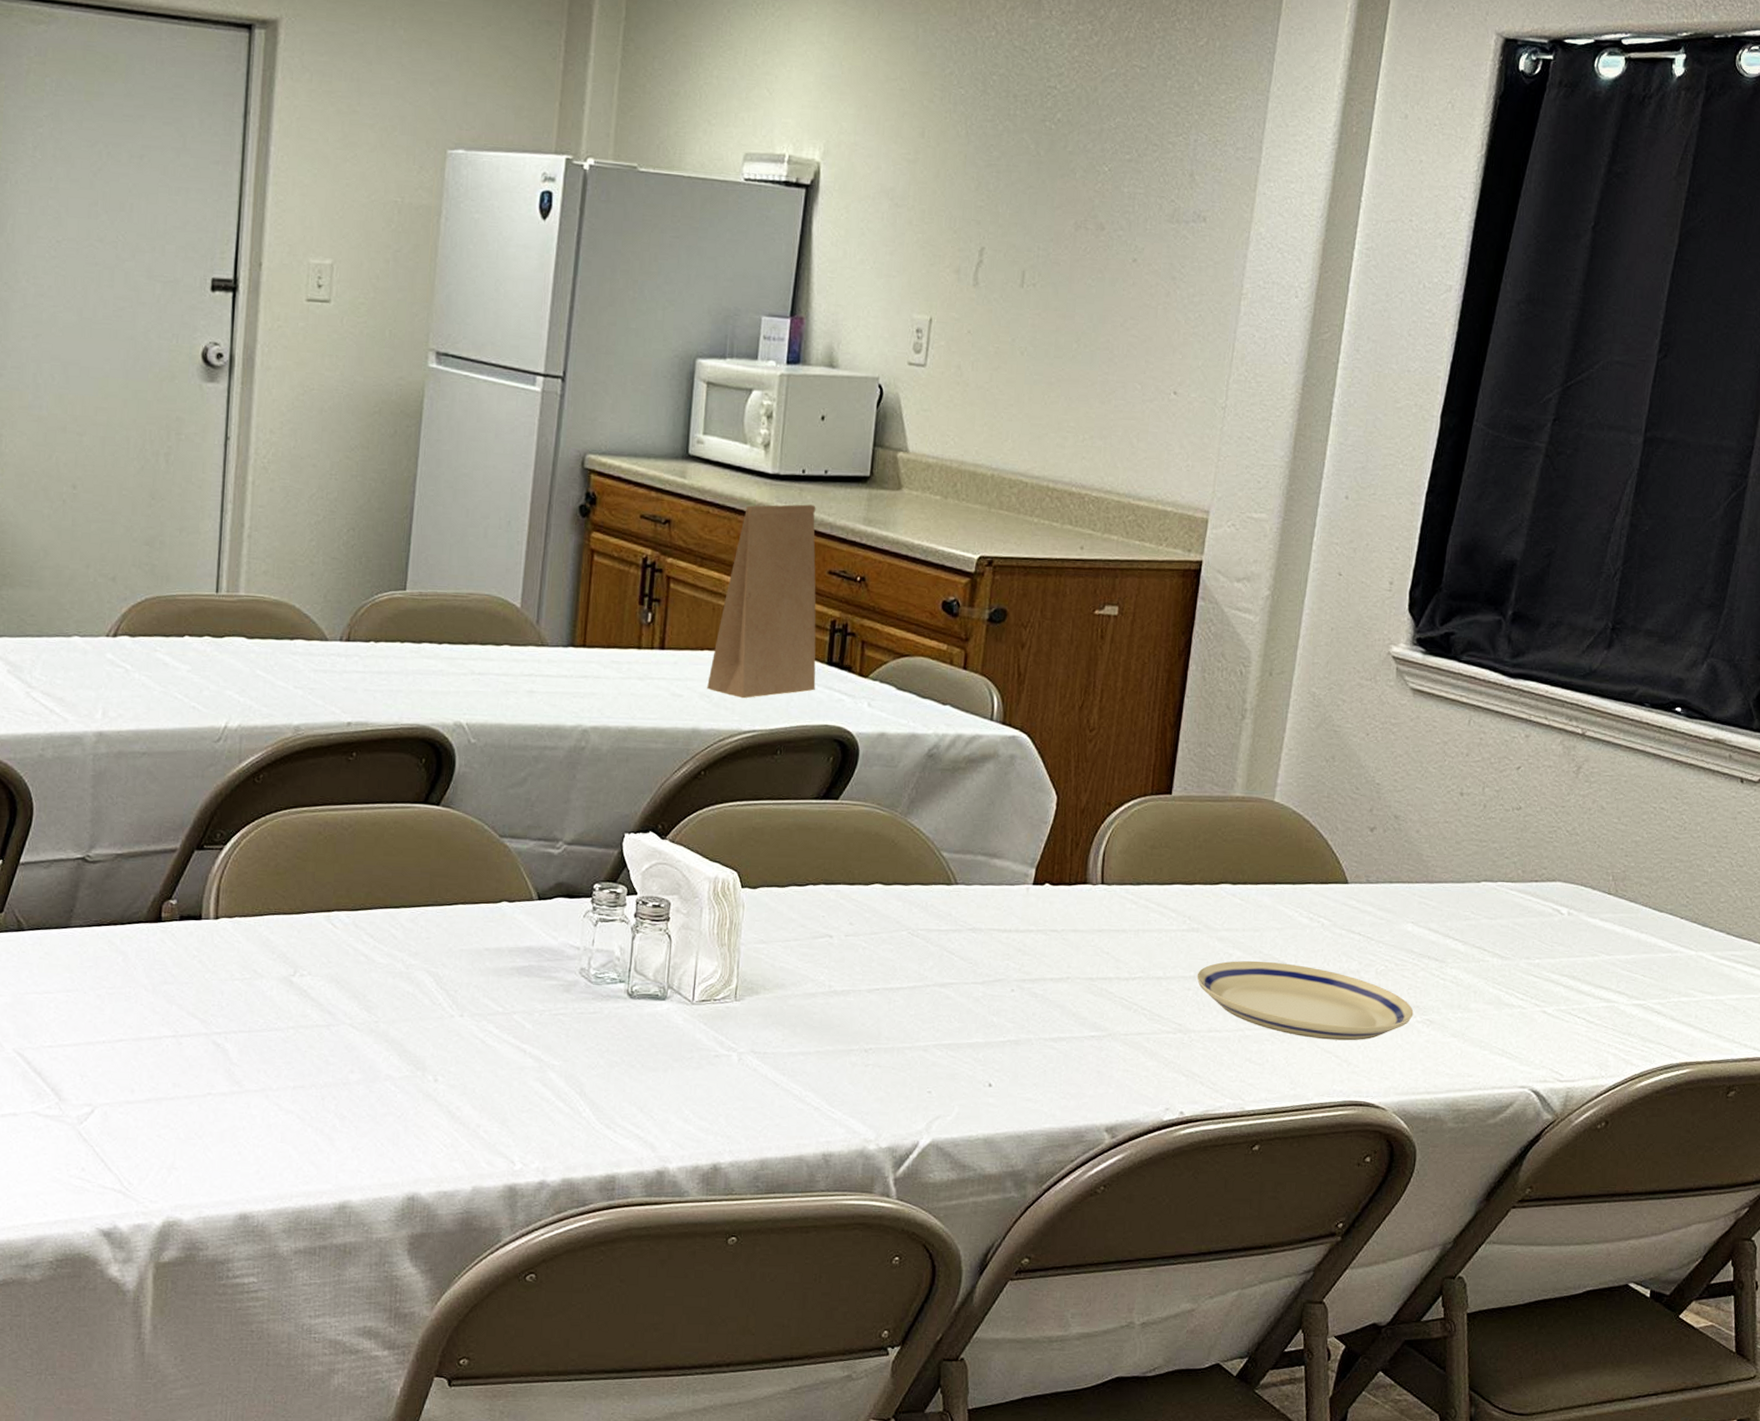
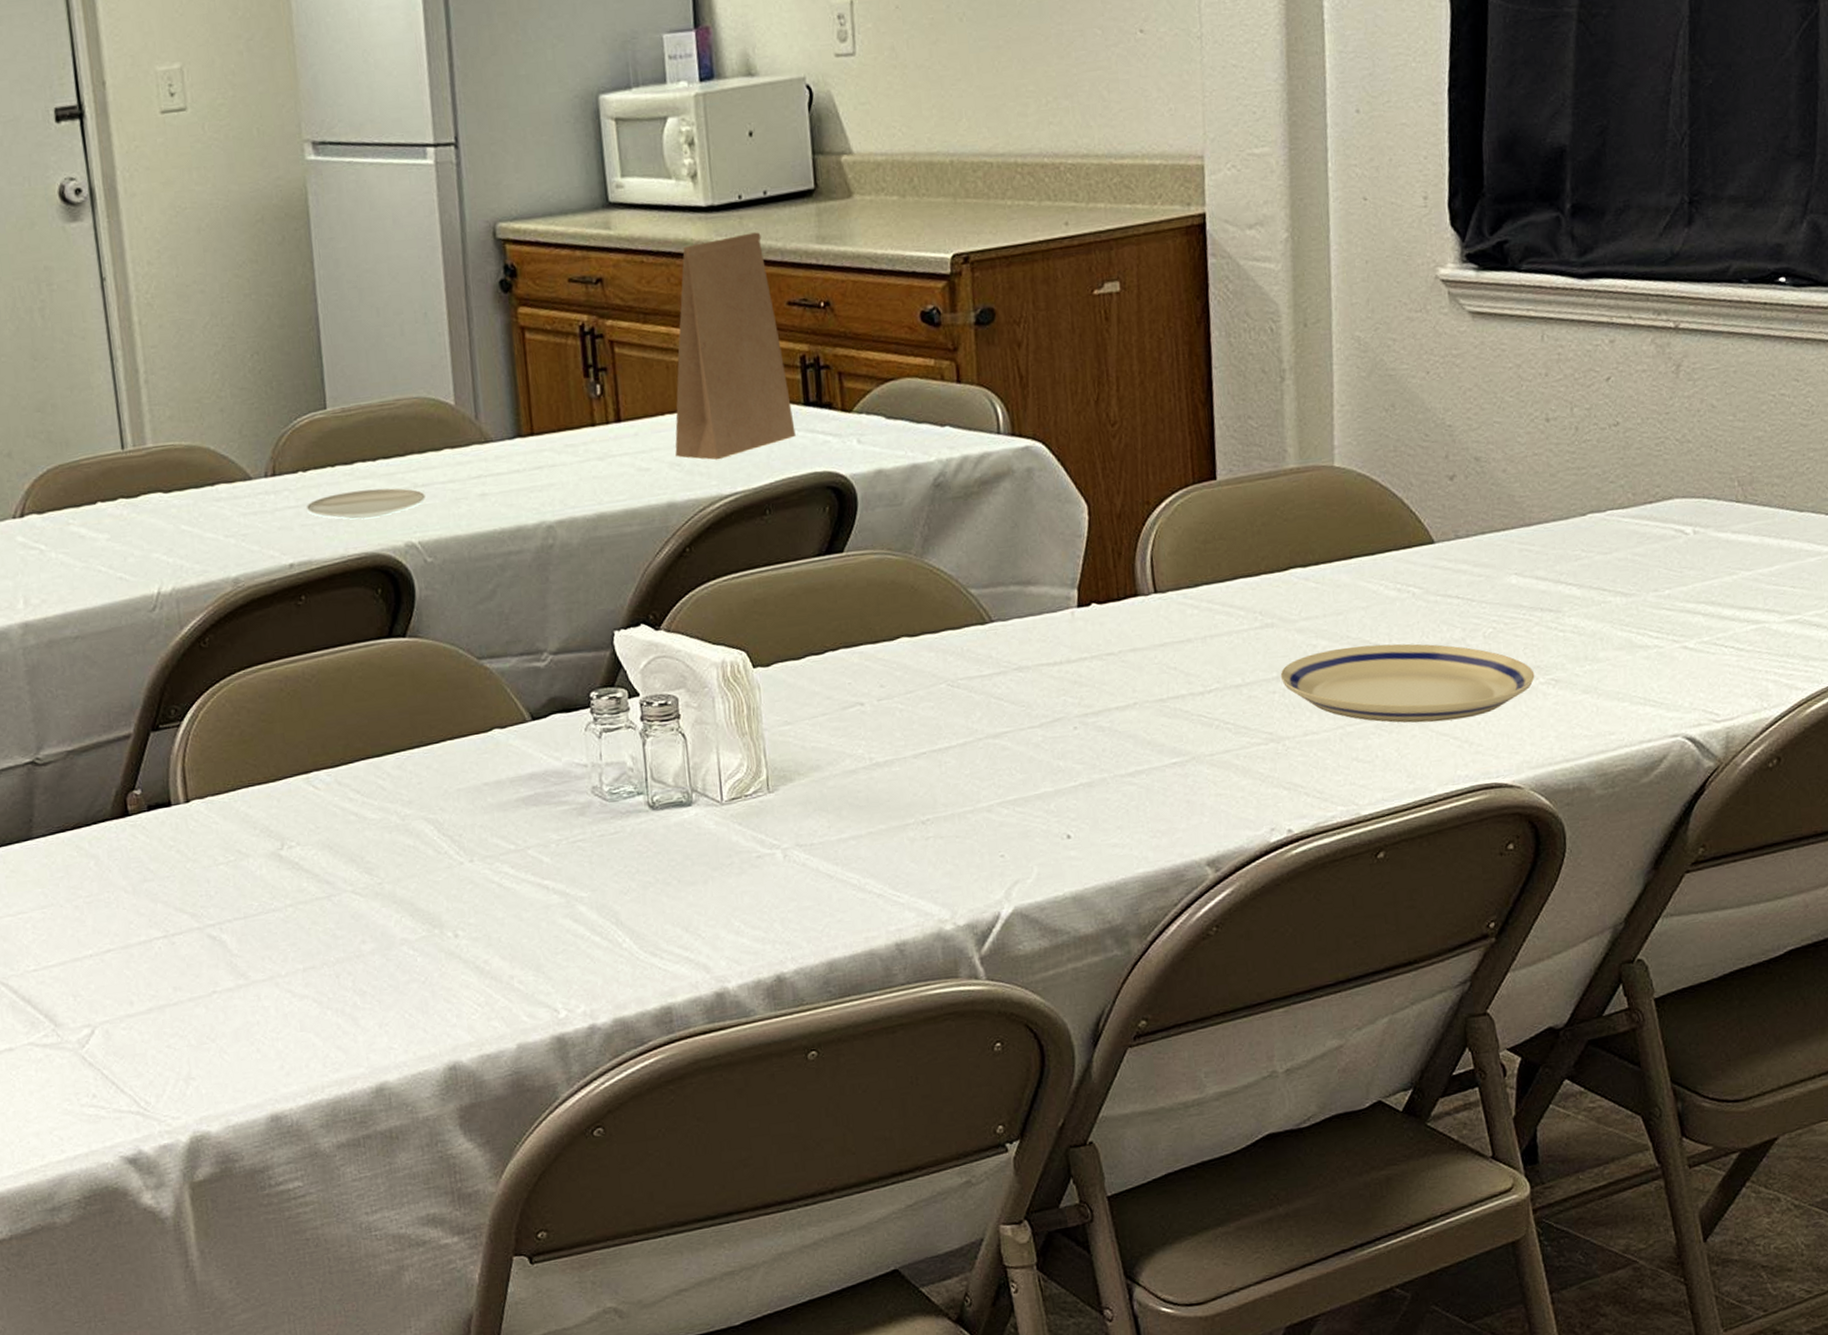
plate: none [372,667,480,694] -> present [307,488,425,519]

